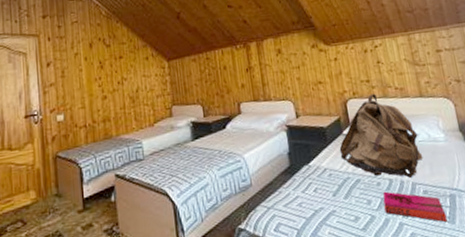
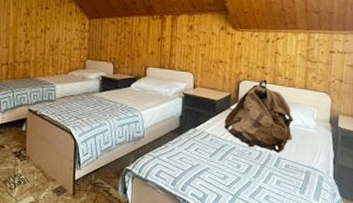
hardback book: present [383,191,448,223] -> none [250,160,299,192]

